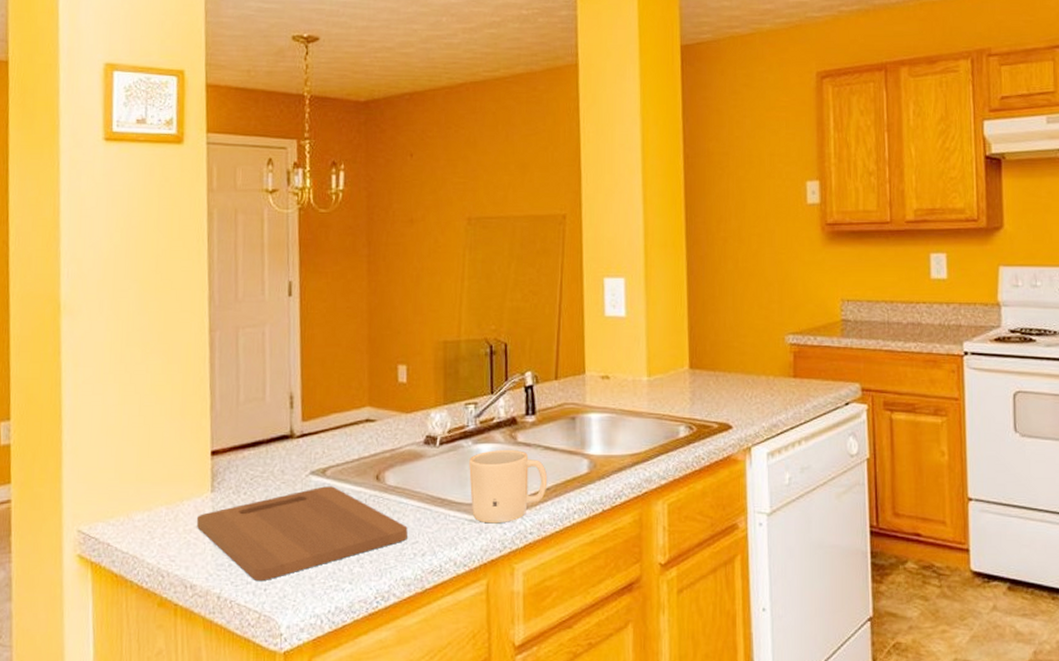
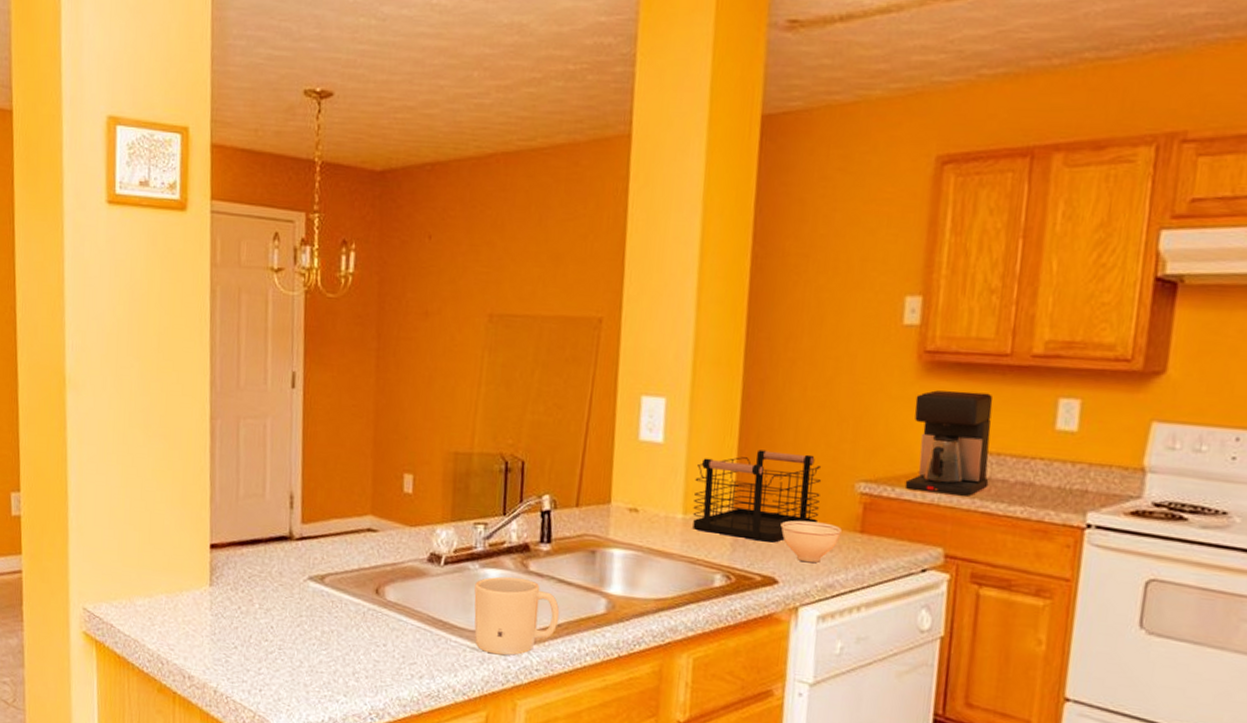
cutting board: present [196,486,408,580] -> none [194,593,406,681]
dish rack: none [655,315,758,393] -> present [692,449,822,543]
bowl: none [729,372,778,408] -> present [780,520,842,563]
coffee maker: none [824,253,887,340] -> present [904,390,993,498]

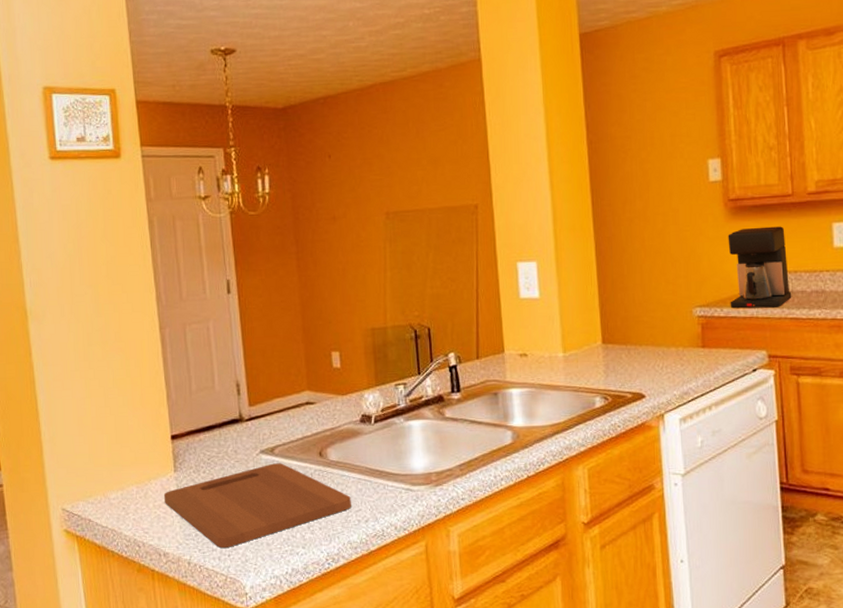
cutting board: none [194,593,406,681] -> present [163,463,351,548]
mug: present [474,576,560,656] -> none [402,424,476,492]
dish rack: present [692,449,822,543] -> none [568,291,668,366]
bowl: present [780,520,842,563] -> none [640,343,688,377]

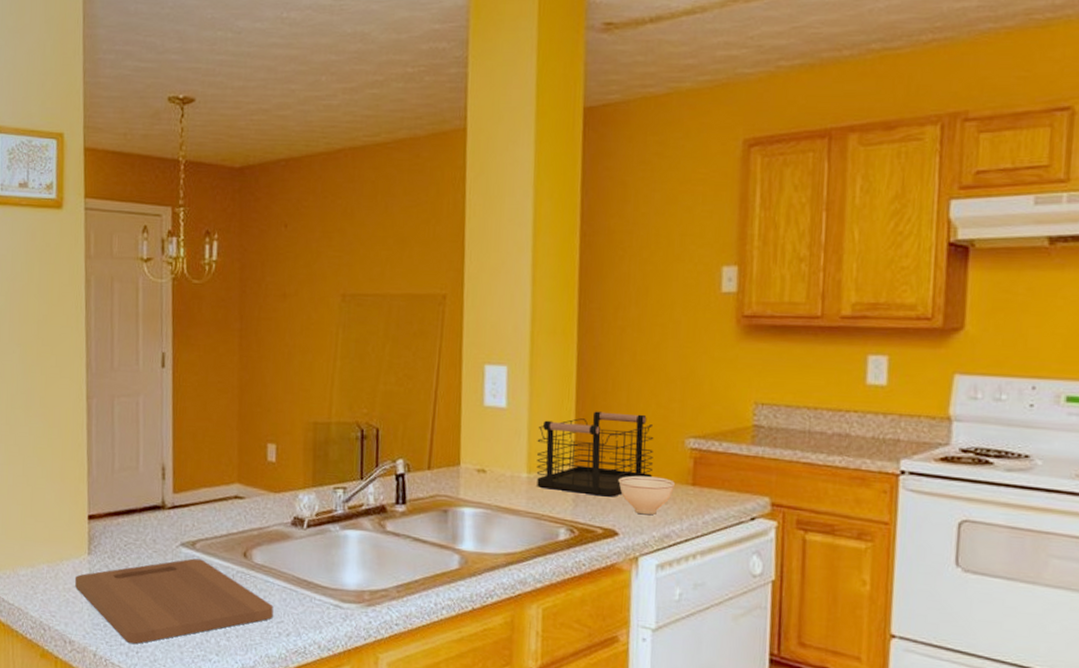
dish rack: none [568,291,668,366] -> present [536,411,654,497]
bowl: none [640,343,688,377] -> present [618,475,675,515]
coffee maker: present [728,226,792,309] -> none [731,351,808,450]

